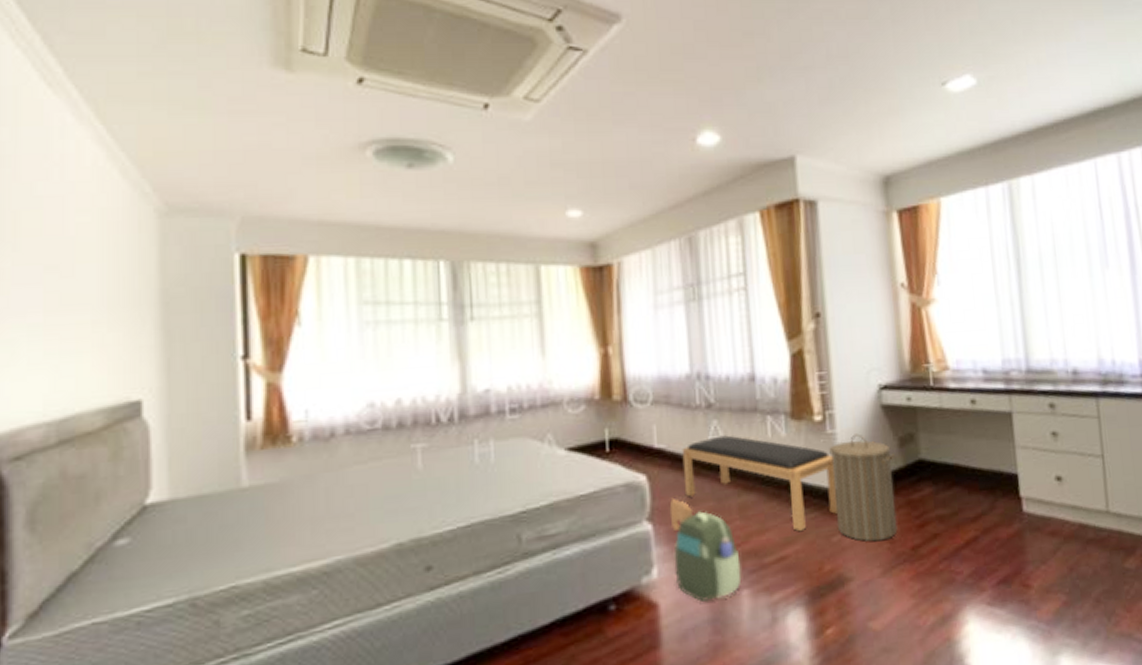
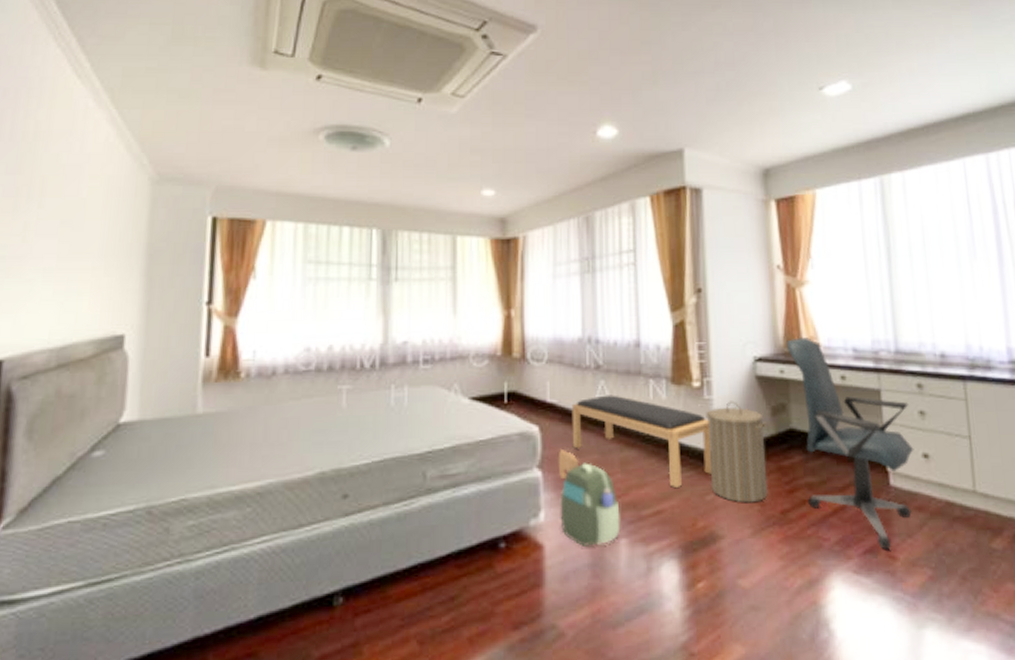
office chair: none [913,359,1047,579] -> present [786,336,914,550]

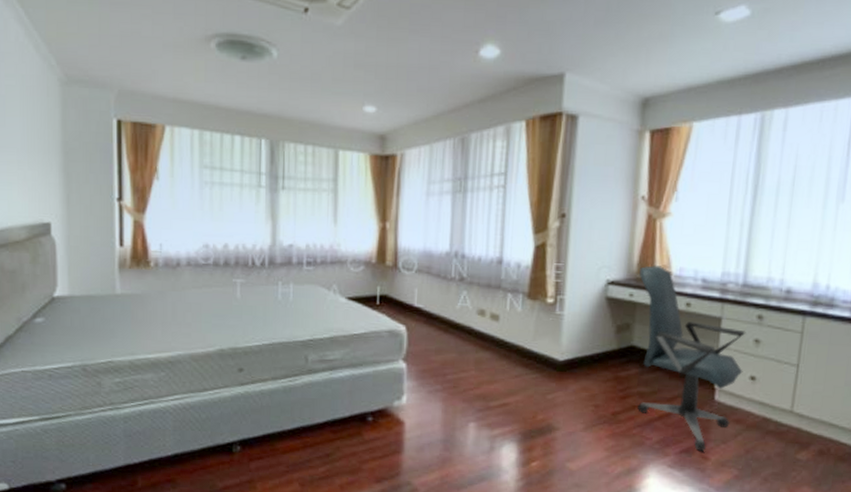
backpack: present [558,448,621,546] -> none [419,346,471,426]
bench: present [571,395,711,489] -> none [434,304,558,387]
laundry hamper: present [706,401,768,503] -> none [553,317,612,404]

